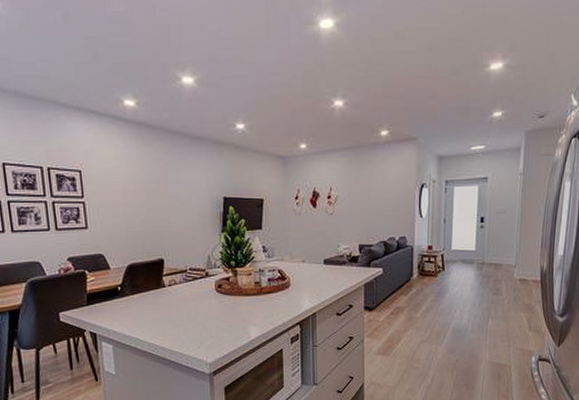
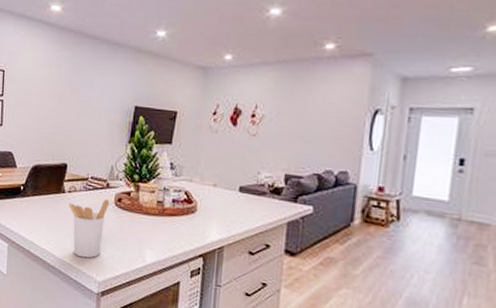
utensil holder: none [170,287,211,345] -> present [68,199,110,259]

